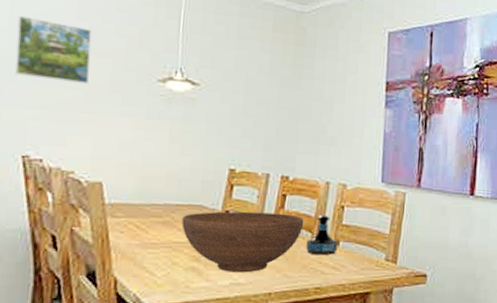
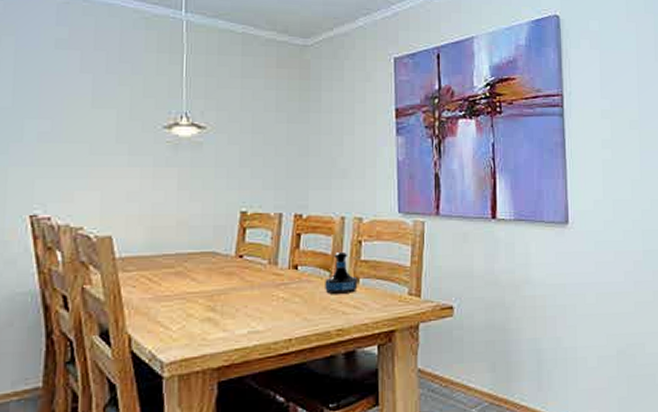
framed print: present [15,15,92,85] -> none [20,73,95,138]
fruit bowl: present [181,211,304,273] -> none [195,254,321,320]

